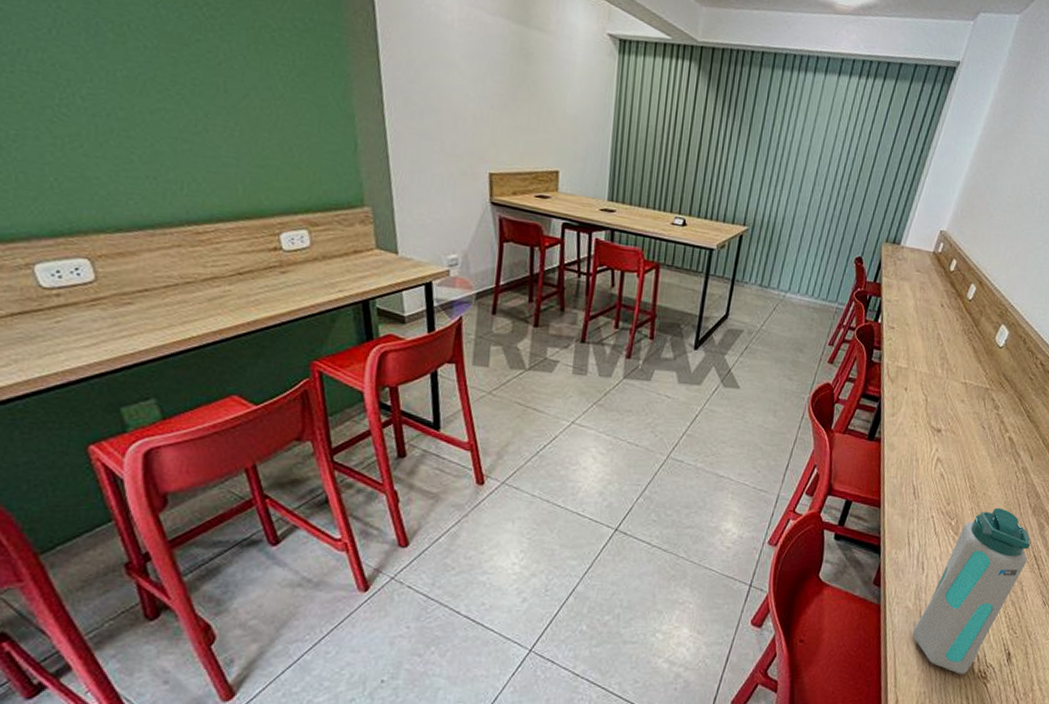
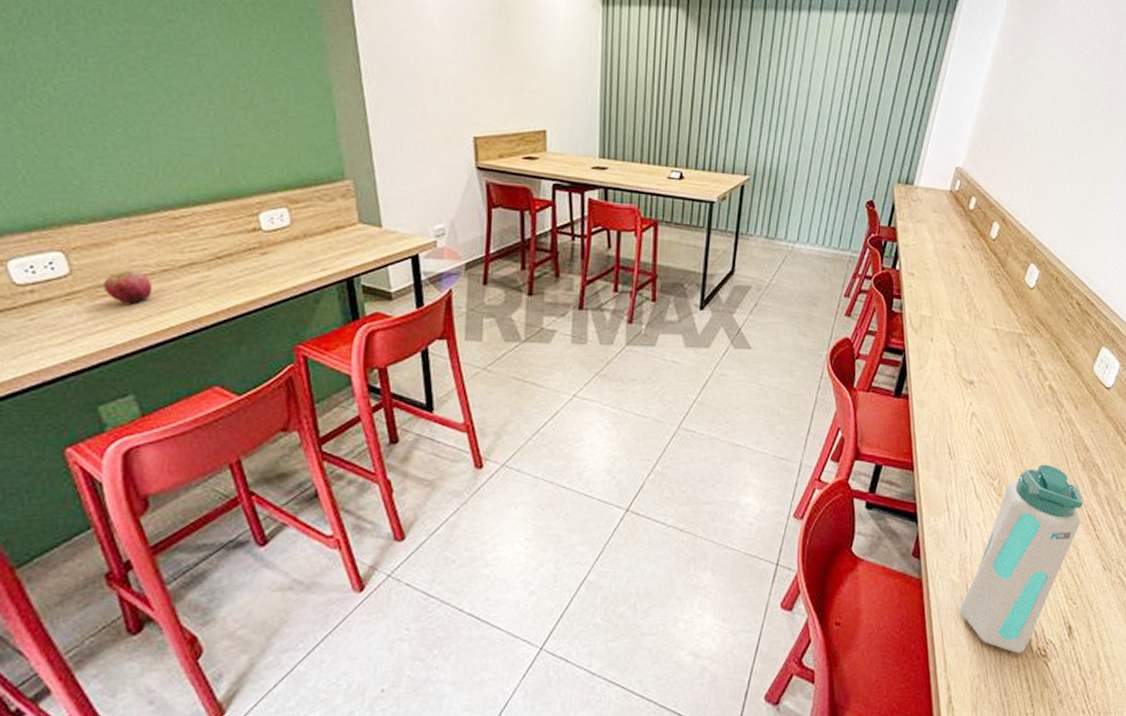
apple: none [128,280,176,313] -> present [103,270,153,304]

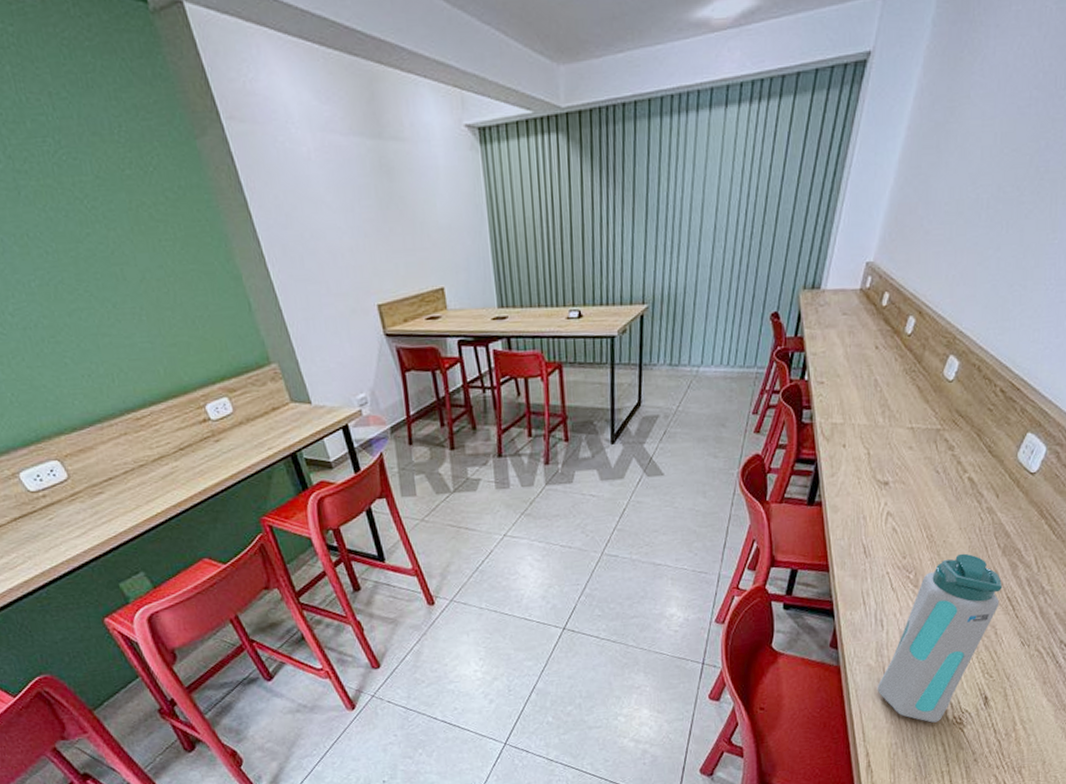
apple: present [103,270,153,304] -> none [96,469,137,498]

